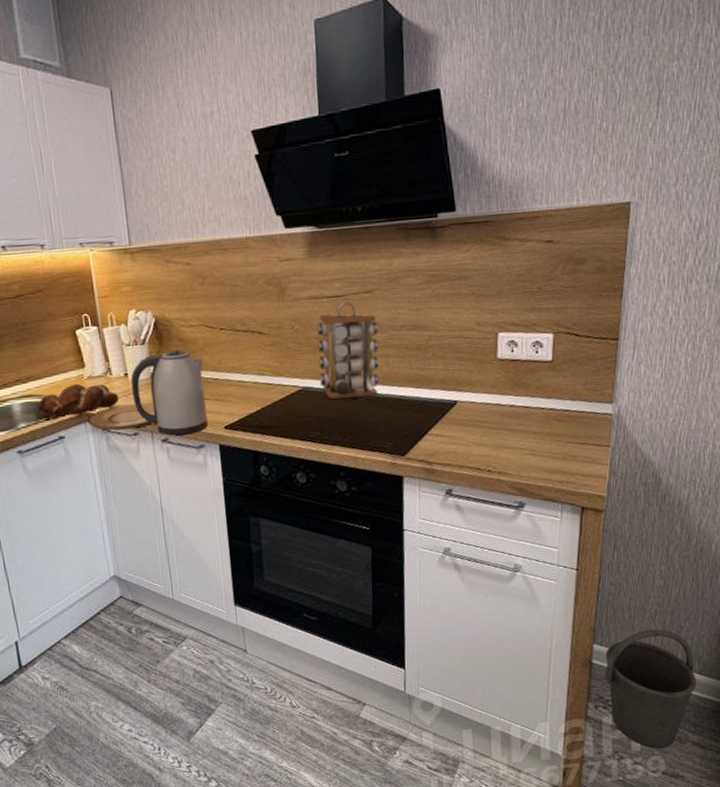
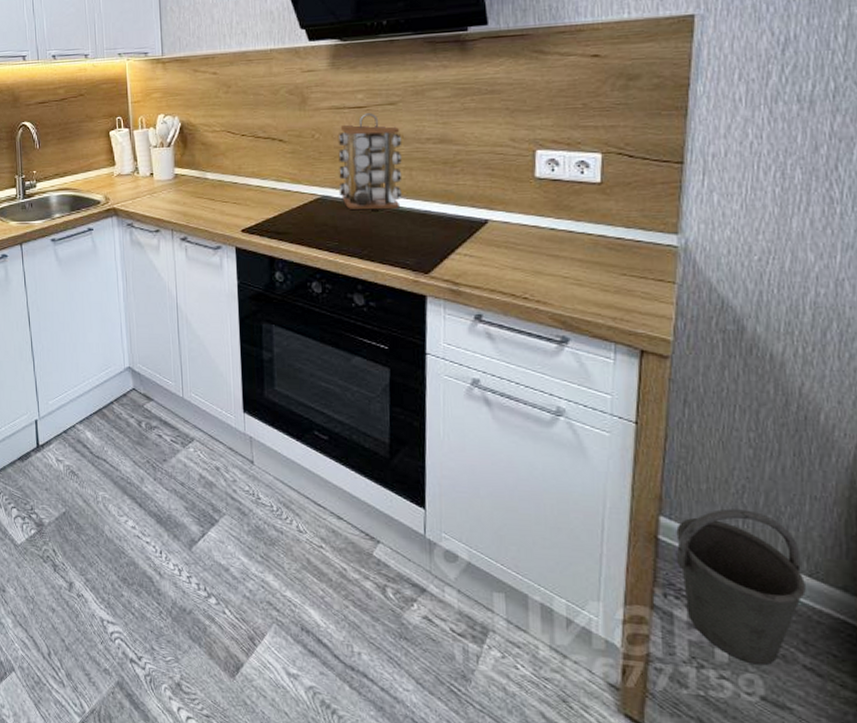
bread loaf: present [37,383,120,420] -> none [71,180,144,213]
plate: present [87,403,155,431] -> none [114,202,176,227]
kettle: present [131,349,208,436] -> none [155,153,226,235]

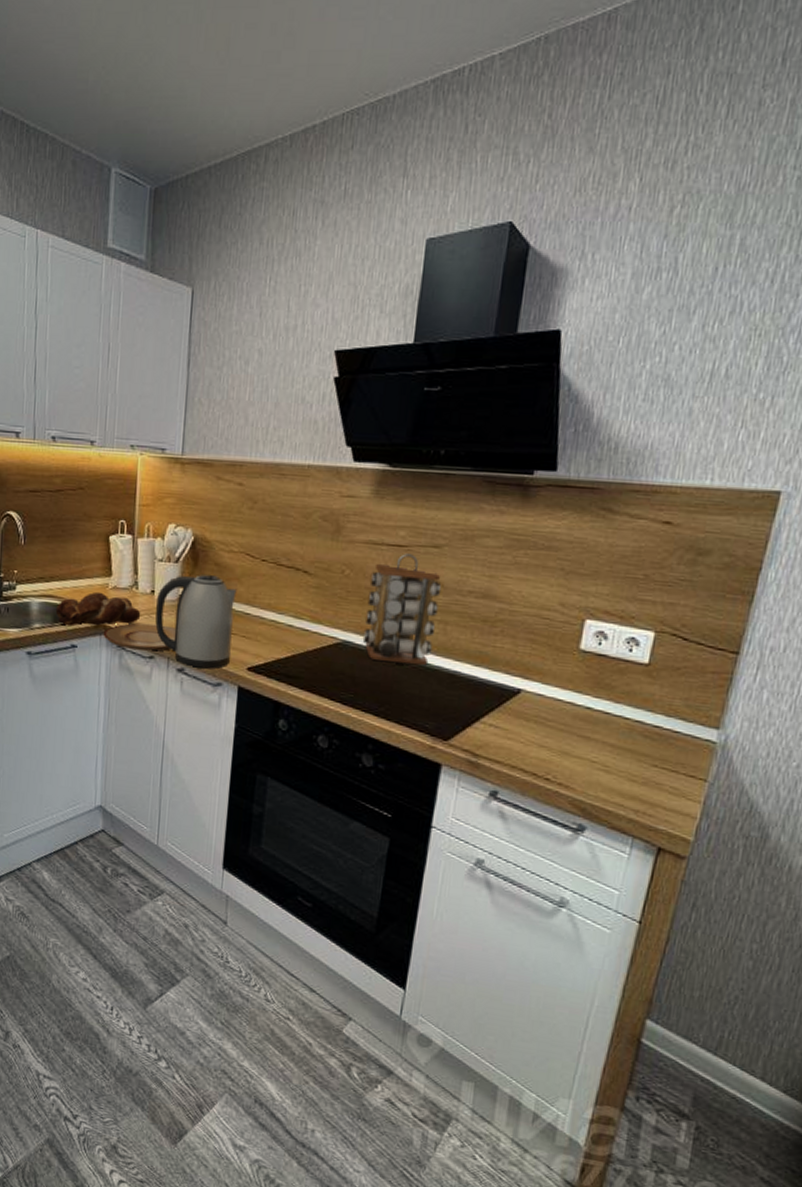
bread loaf: none [71,180,144,213] -> present [55,591,141,627]
plate: none [114,202,176,227] -> present [103,623,176,652]
kettle: none [155,153,226,235] -> present [155,573,237,669]
bucket: present [675,508,806,666] -> none [654,1018,780,1175]

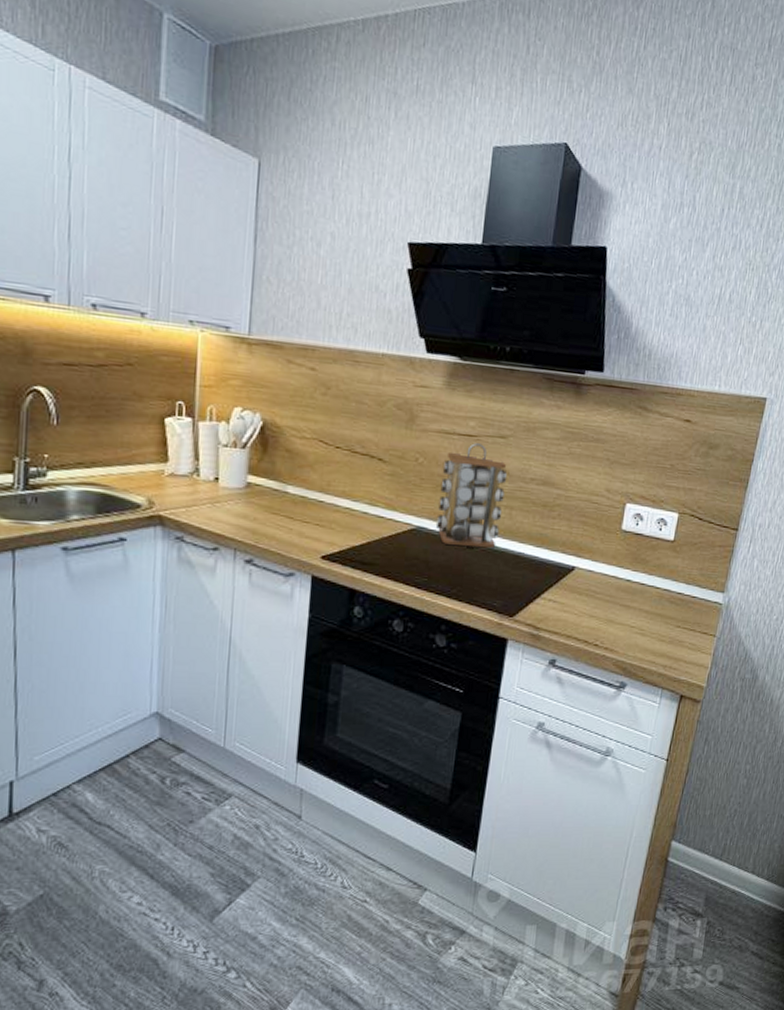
bread loaf: present [55,591,141,627] -> none [98,479,203,518]
plate: present [103,623,176,652] -> none [158,512,243,543]
kettle: present [155,573,237,669] -> none [219,460,310,559]

